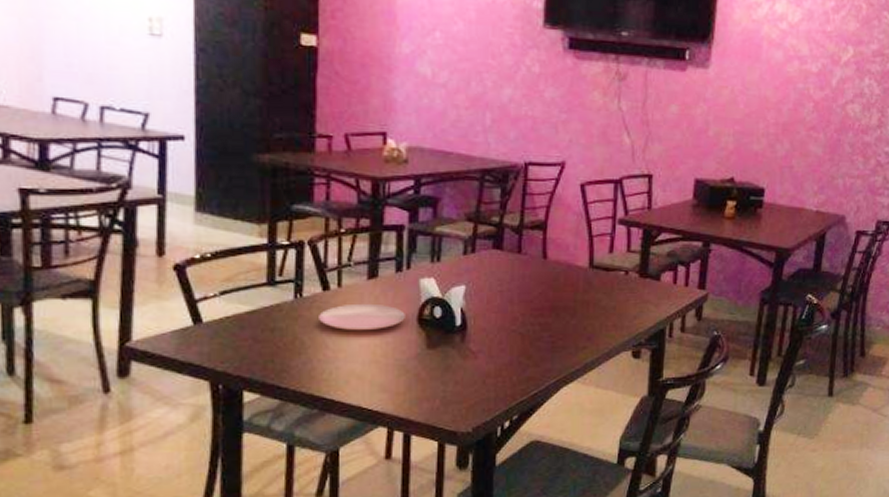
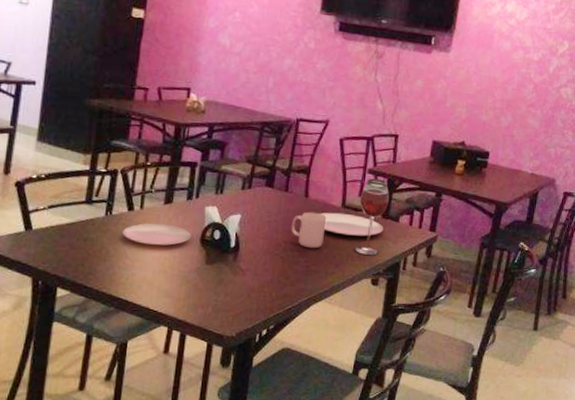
cup: none [529,276,572,320] -> present [291,212,327,249]
plate: none [563,274,642,301] -> present [320,212,383,237]
wineglass: none [609,230,647,323] -> present [354,178,390,255]

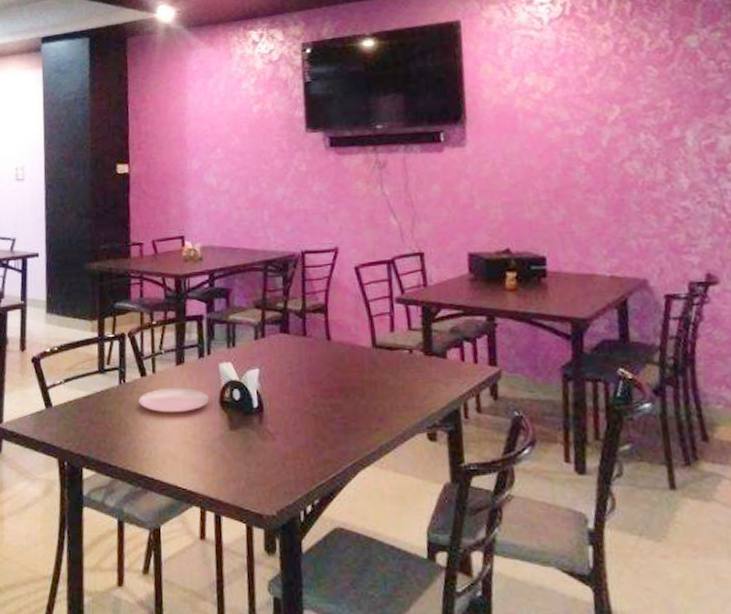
cup: present [291,212,327,249] -> none [317,357,359,401]
plate: present [320,212,383,237] -> none [348,354,429,381]
wineglass: present [354,178,390,255] -> none [392,308,429,403]

